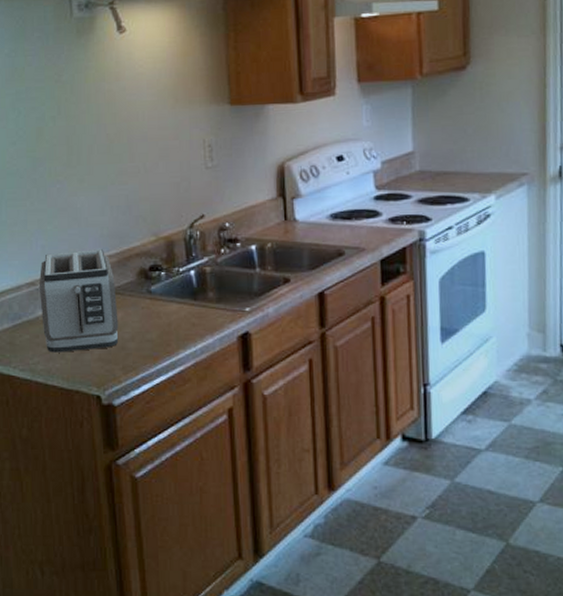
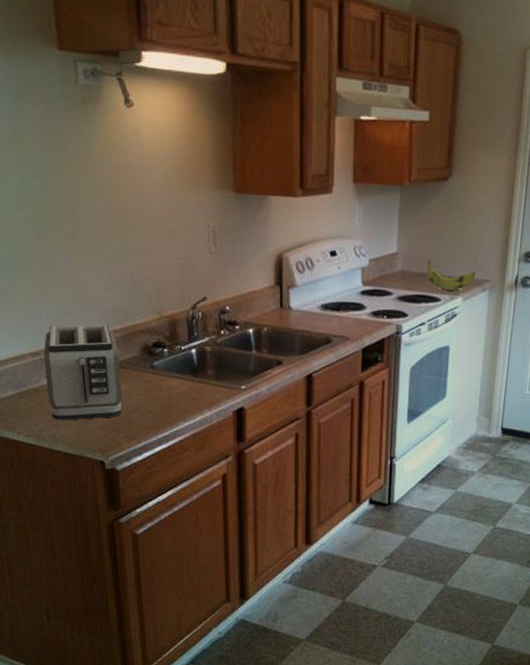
banana: none [450,157,510,189] -> present [427,260,476,291]

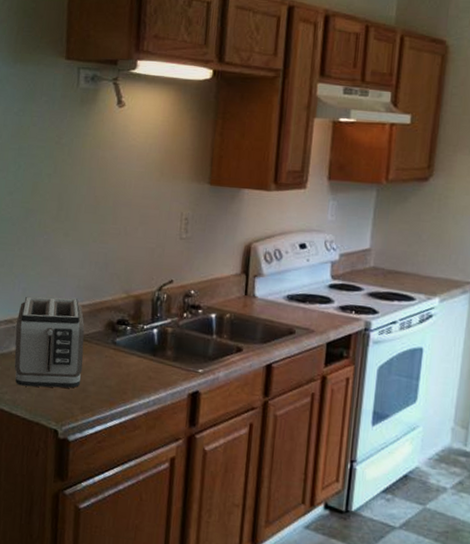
banana: present [427,260,476,291] -> none [401,258,456,291]

